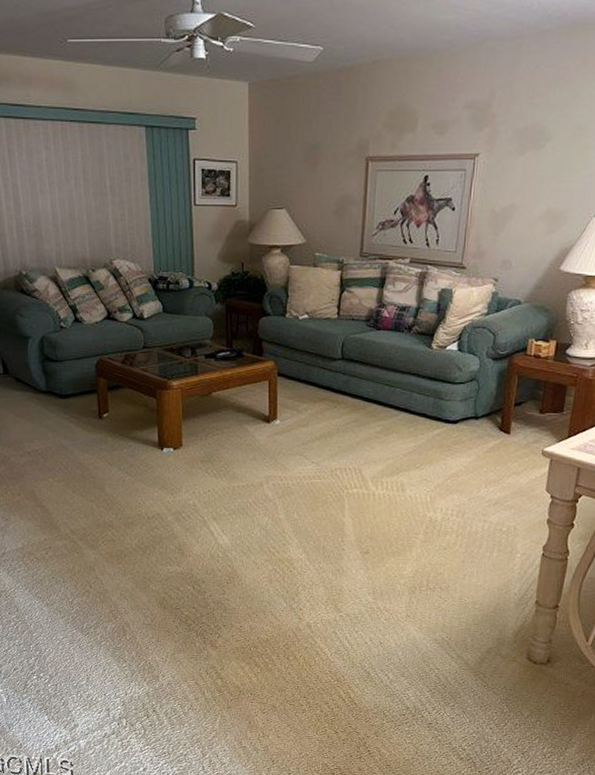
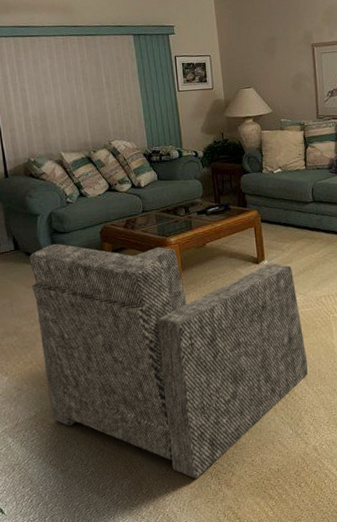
armchair: none [18,372,312,634] -> present [28,243,308,479]

